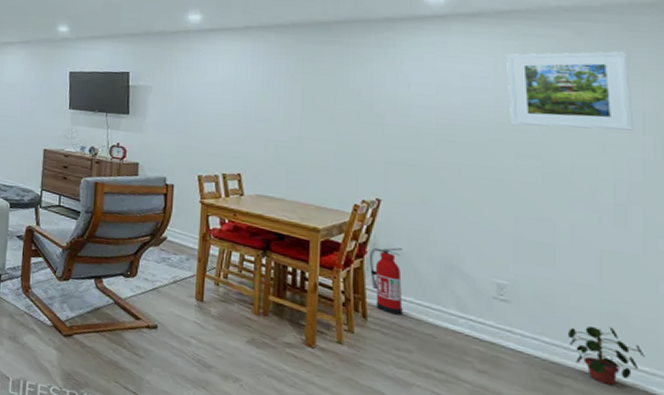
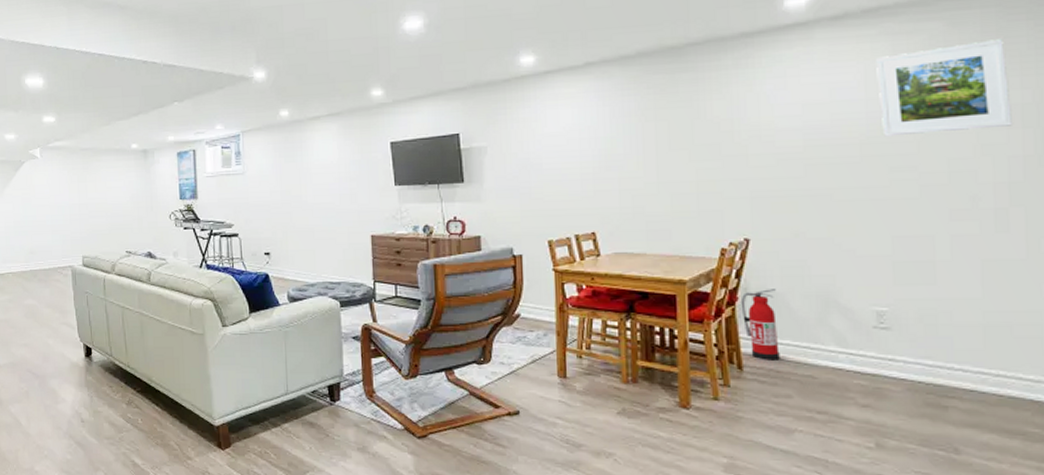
potted plant: present [567,325,645,385] -> none [950,339,1030,399]

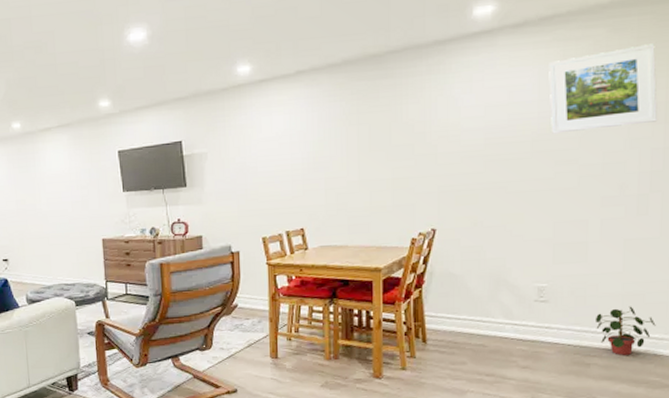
fire extinguisher: present [740,289,780,360] -> none [427,272,457,334]
potted plant: none [950,339,1030,399] -> present [595,306,656,355]

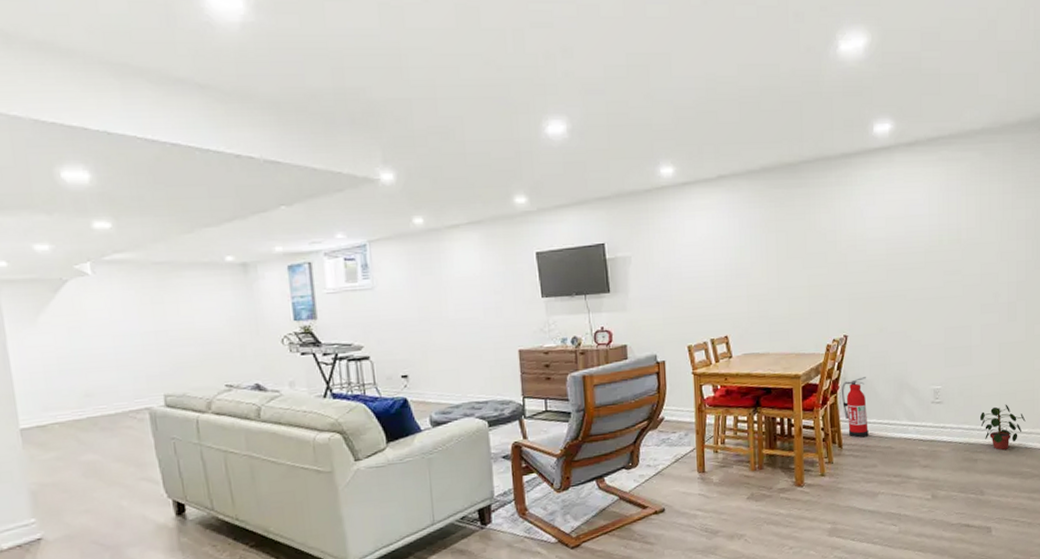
fire extinguisher: none [427,272,457,334] -> present [841,377,869,438]
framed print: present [549,43,658,134] -> none [936,168,1020,246]

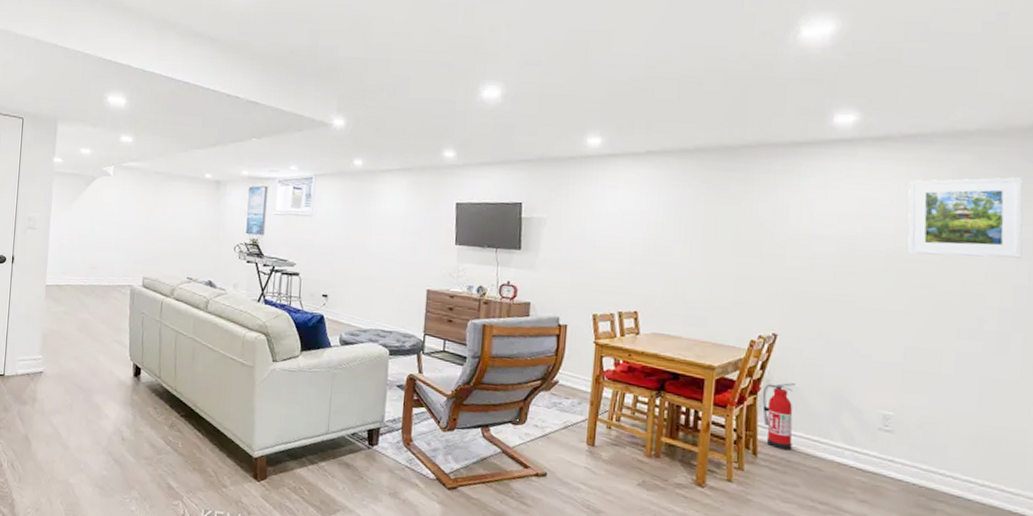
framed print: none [936,168,1020,246] -> present [907,177,1023,258]
potted plant: present [979,404,1026,450] -> none [944,451,1012,507]

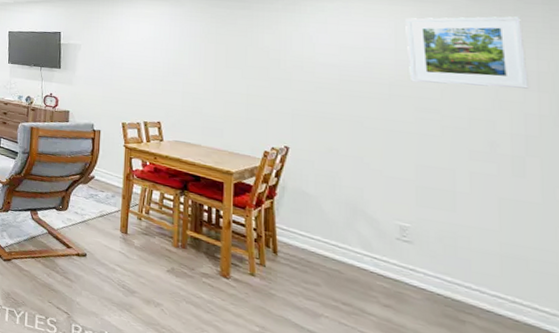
fire extinguisher: present [762,383,795,450] -> none [278,190,311,251]

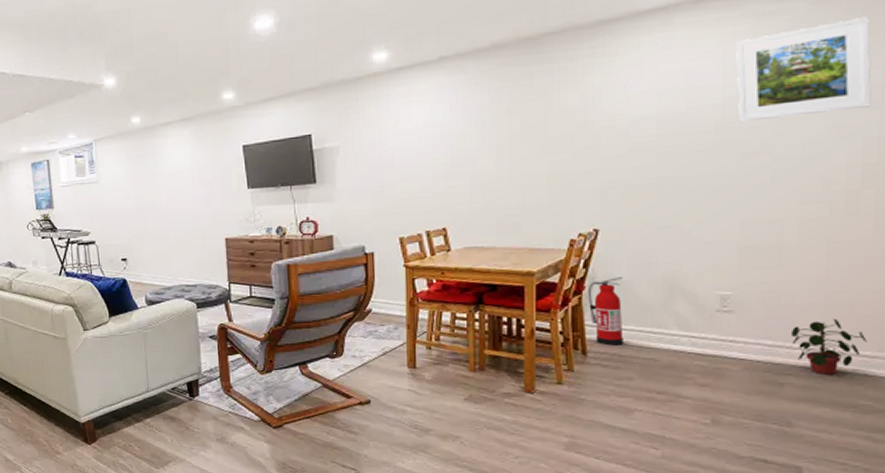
fire extinguisher: none [278,190,311,251] -> present [587,277,623,346]
potted plant: none [468,267,545,323] -> present [790,318,867,375]

